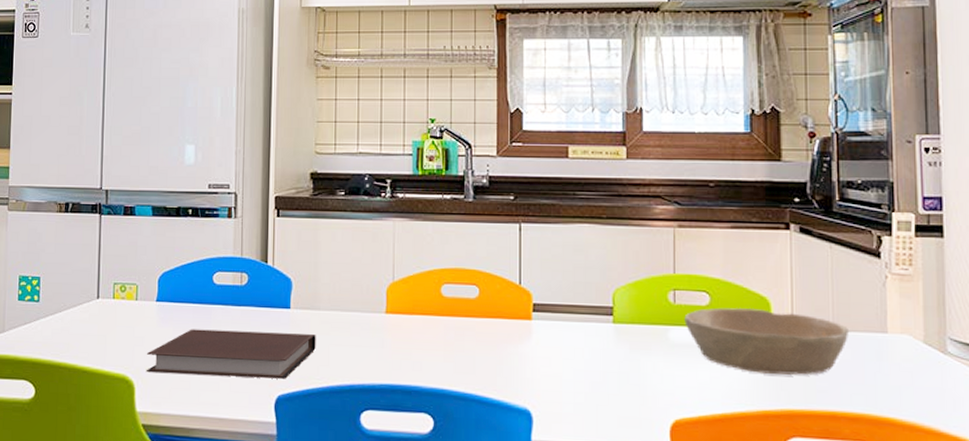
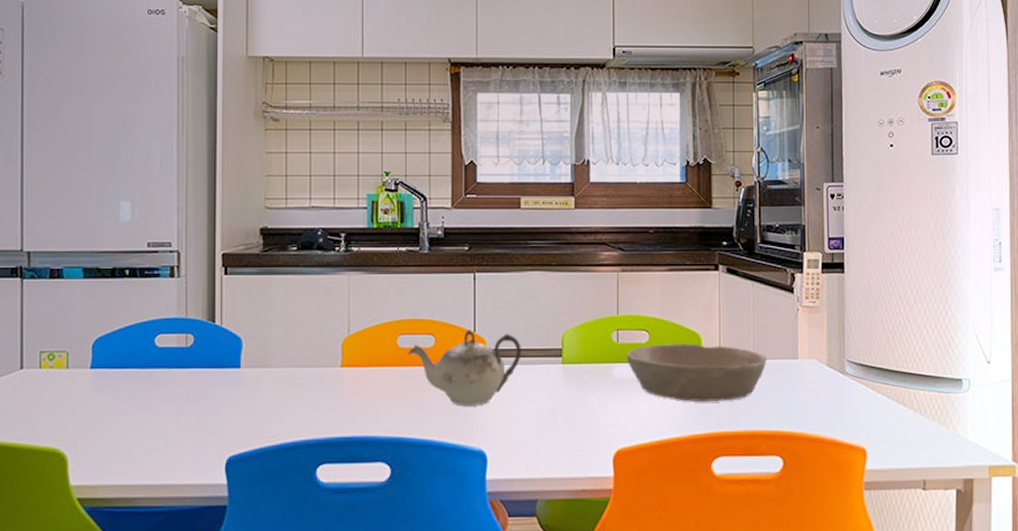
notebook: present [145,329,316,379] -> none [80,393,269,443]
teapot: none [452,282,569,361] -> present [408,330,521,405]

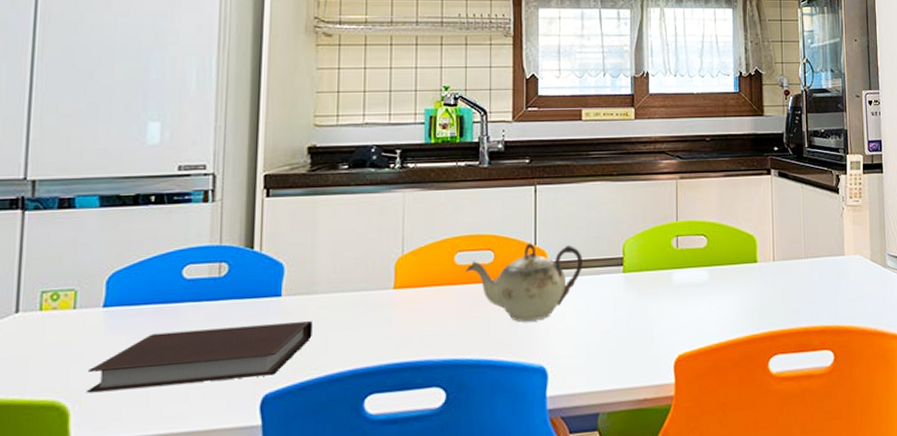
notebook: none [80,393,269,443] -> present [86,321,313,392]
bowl: present [626,344,767,401] -> none [686,246,817,303]

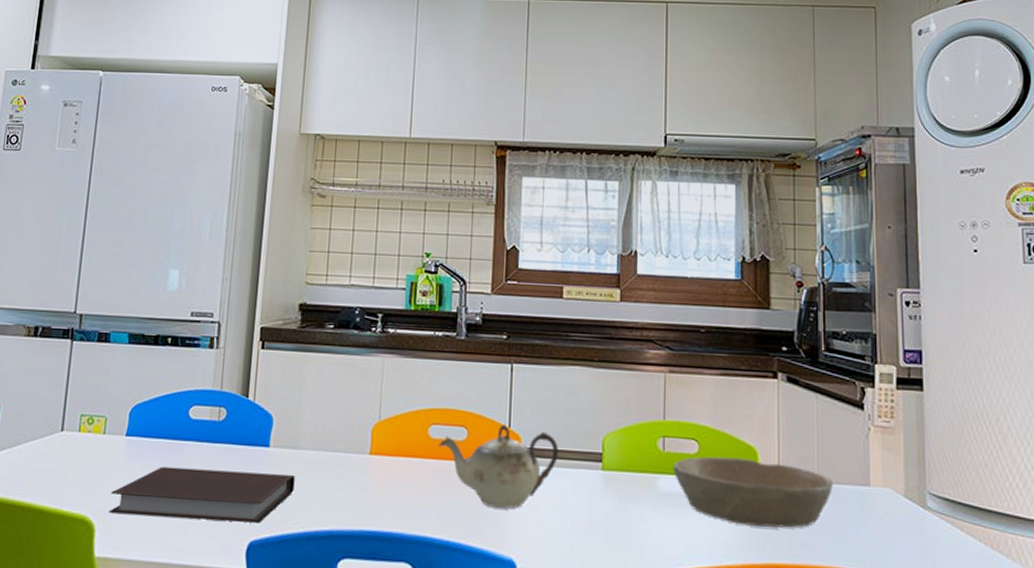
bowl: none [686,246,817,303] -> present [673,456,834,528]

